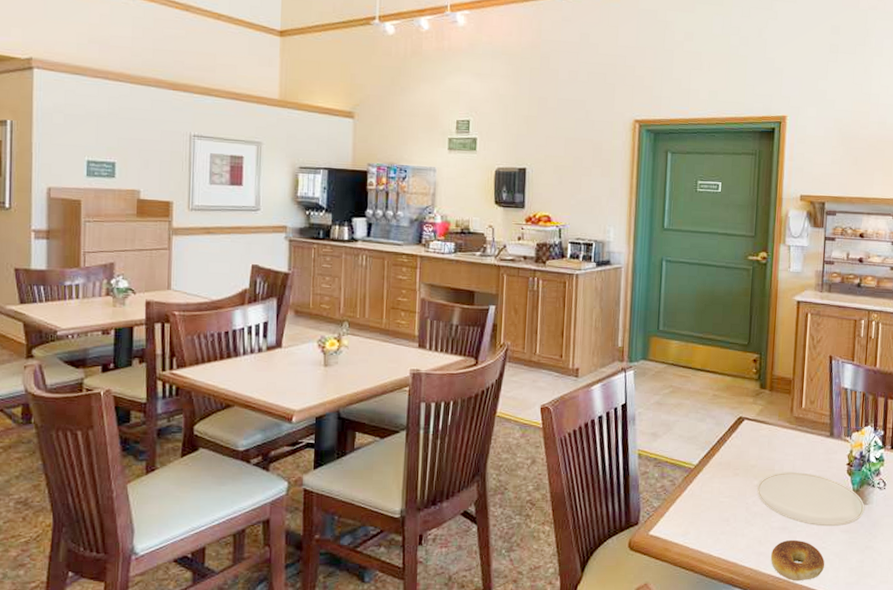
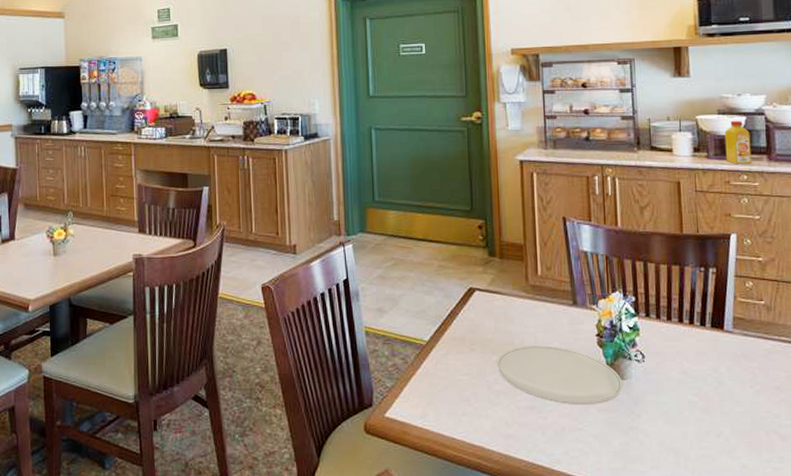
bagel: present [771,539,824,581] -> none [521,420,583,467]

